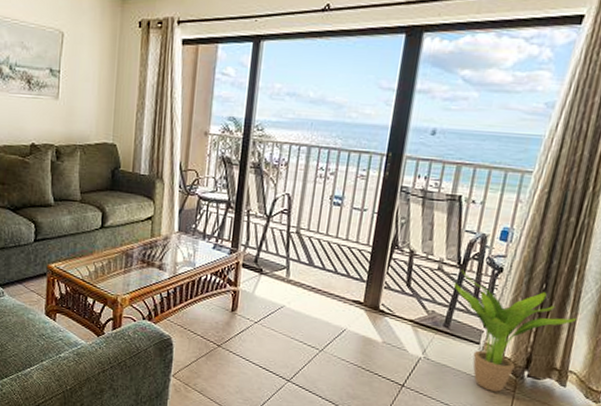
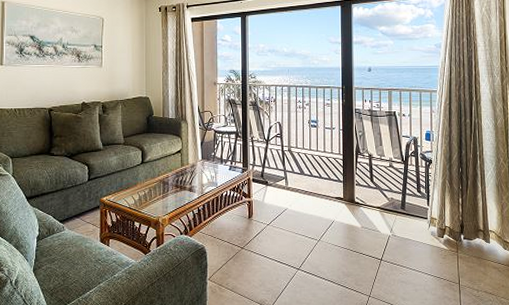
potted plant: present [453,268,577,392] -> none [402,164,486,254]

